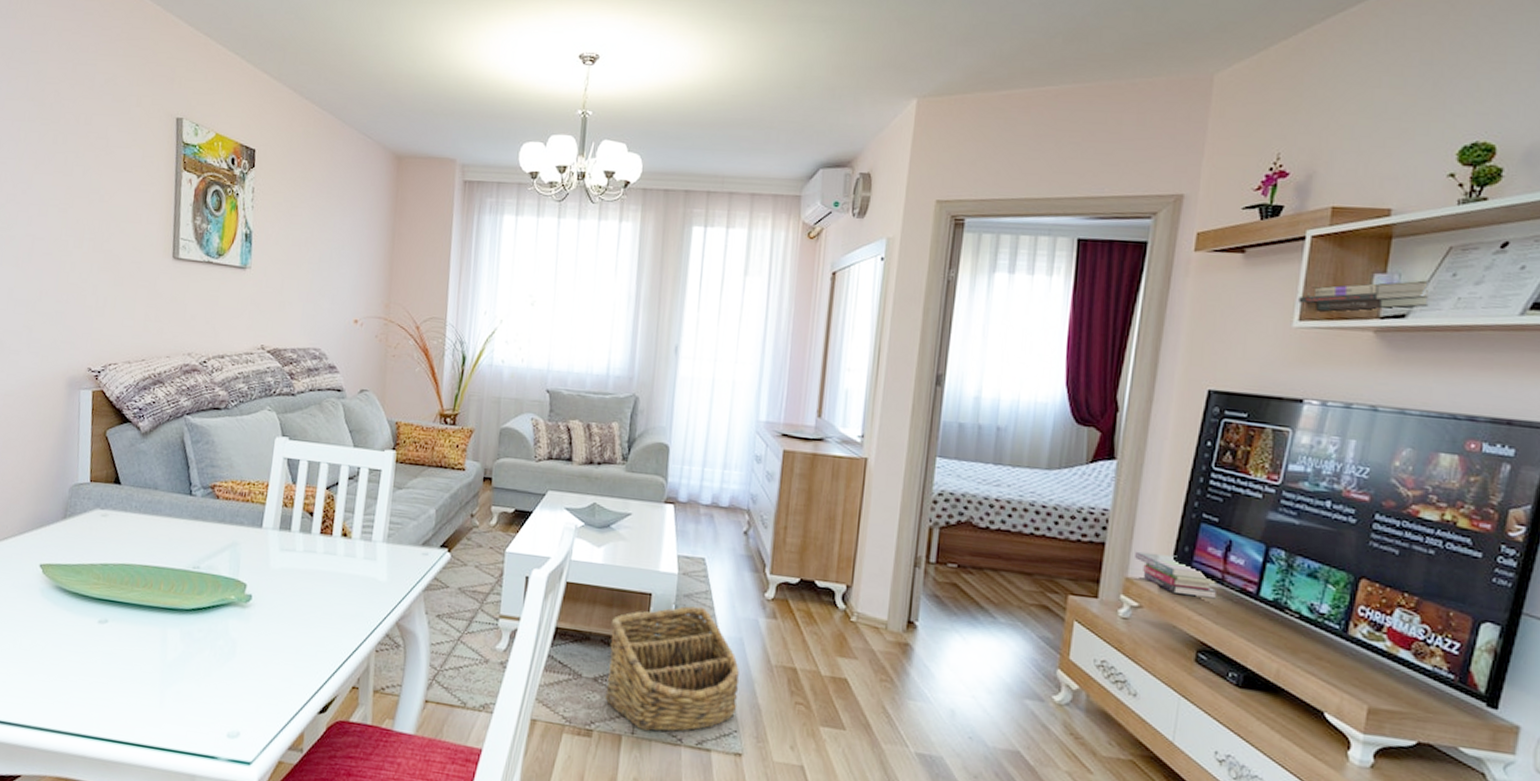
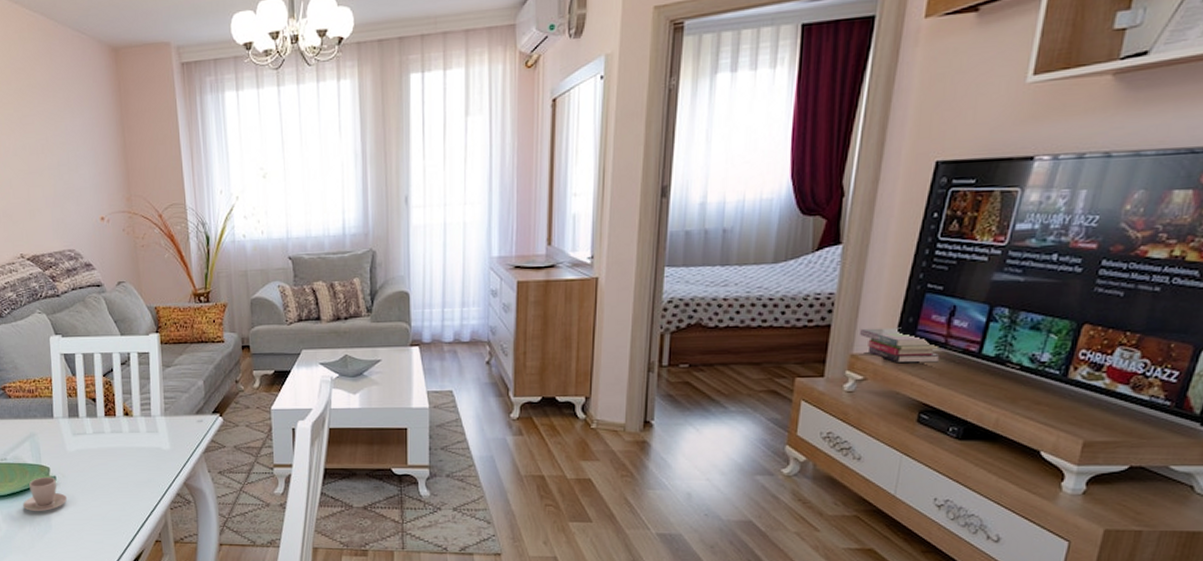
teacup: none [207,593,260,635] -> present [23,476,68,512]
basket: present [605,606,740,731] -> none [374,433,494,544]
books: present [1298,280,1430,312] -> none [1034,10,1178,62]

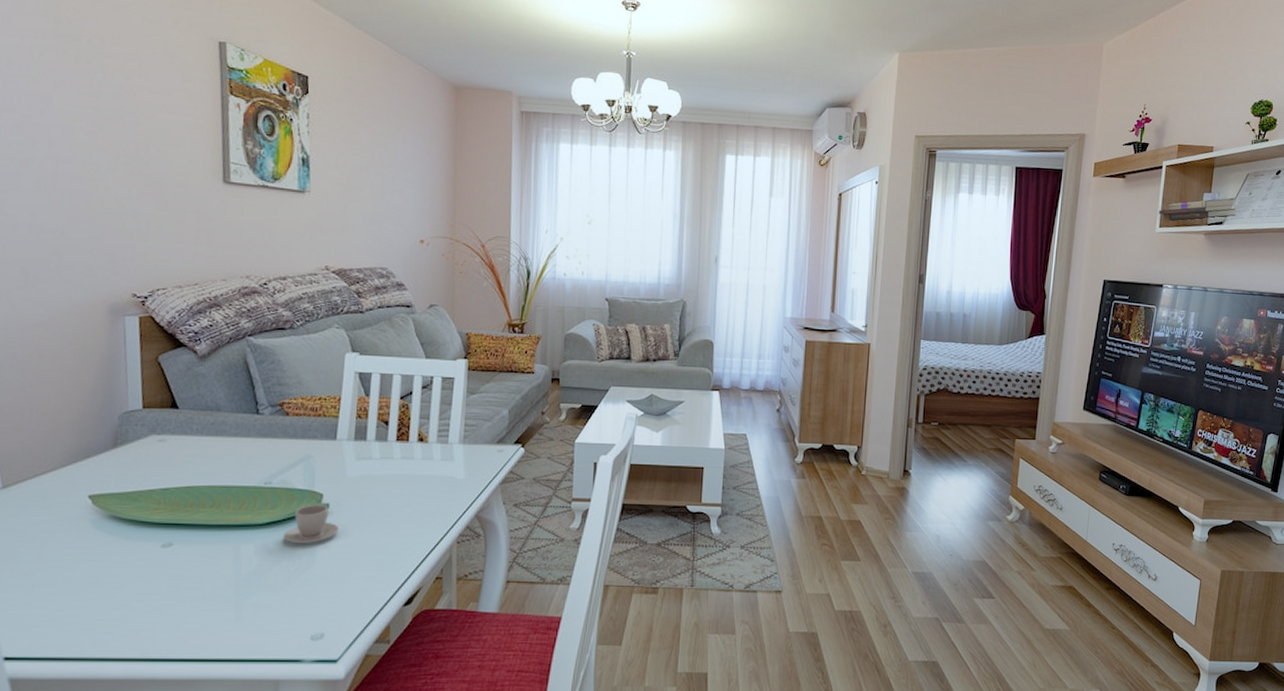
books: present [860,327,941,364] -> none [1059,402,1112,433]
books: none [1034,10,1178,62] -> present [1159,197,1237,221]

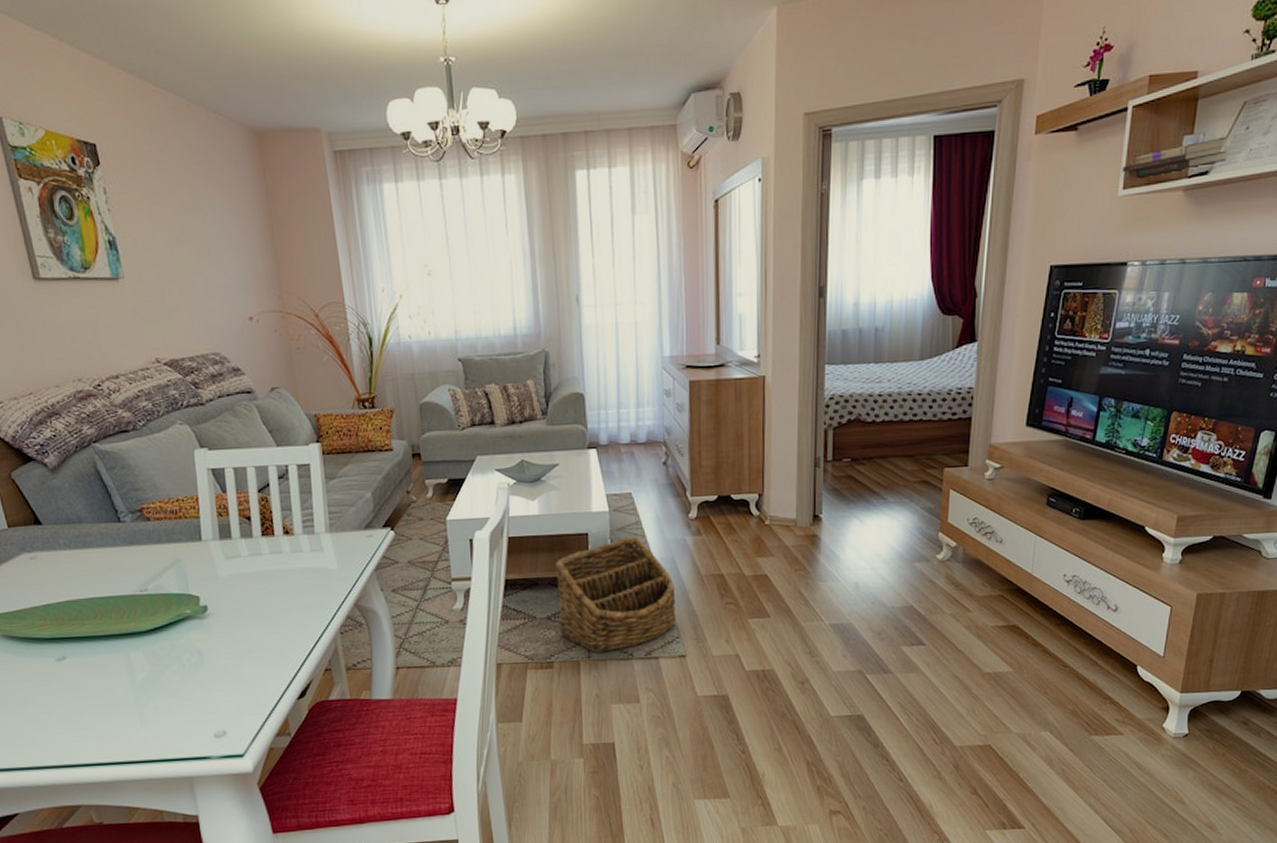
teacup: present [283,504,340,544] -> none [169,606,222,647]
basket: none [668,474,778,582] -> present [556,536,677,653]

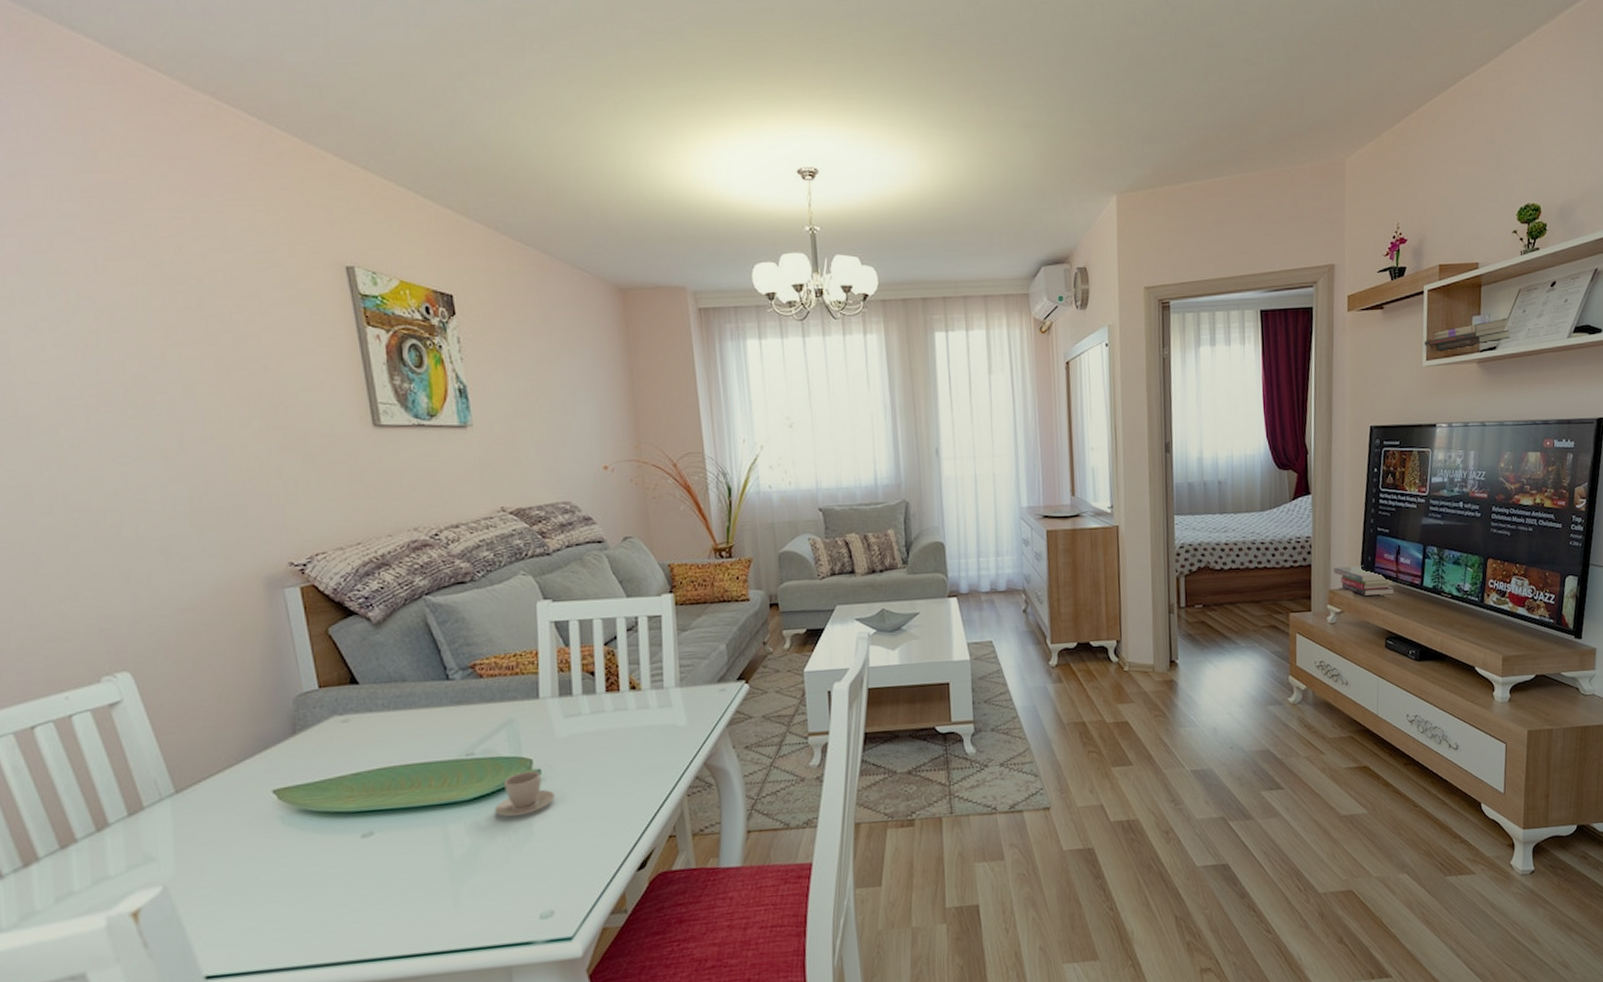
teacup: none [169,606,222,647] -> present [495,770,556,817]
basket: present [556,536,677,653] -> none [917,685,1040,808]
books: none [996,418,1063,452] -> present [1334,565,1395,597]

